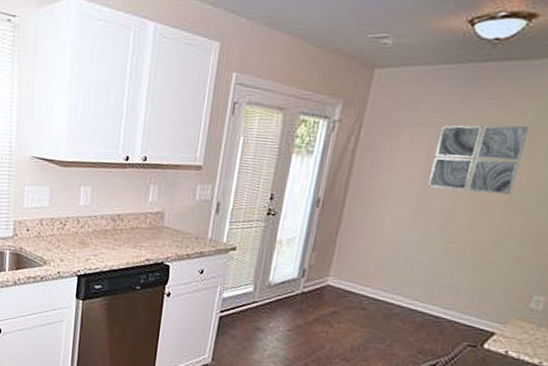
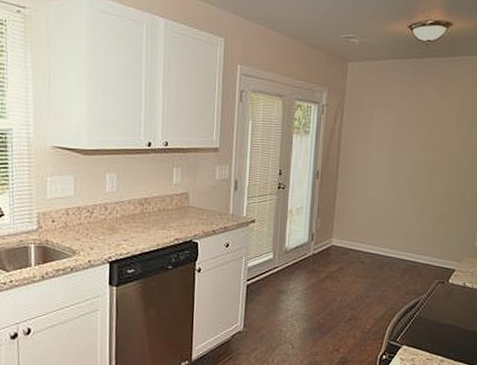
wall art: present [427,125,530,195] -> none [396,106,458,160]

